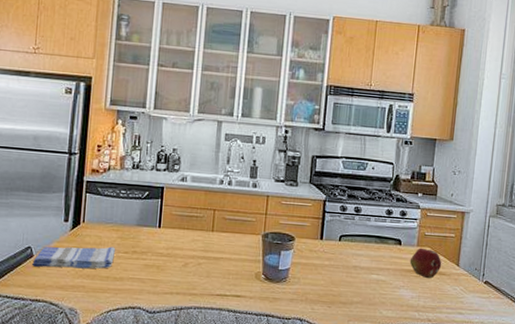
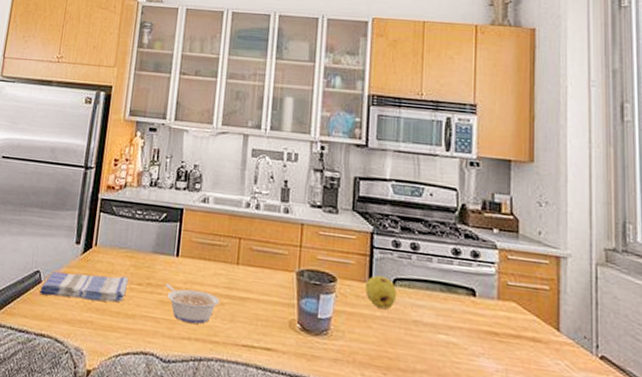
legume: none [149,251,198,281] -> present [166,284,220,324]
fruit: none [317,233,342,258] -> present [365,275,397,309]
fruit: present [409,248,442,279] -> none [489,301,535,347]

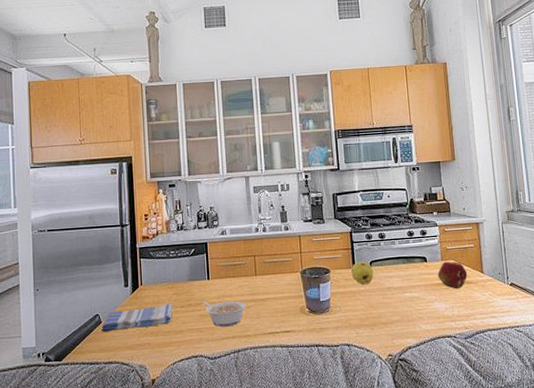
fruit: none [489,301,535,347] -> present [437,261,468,289]

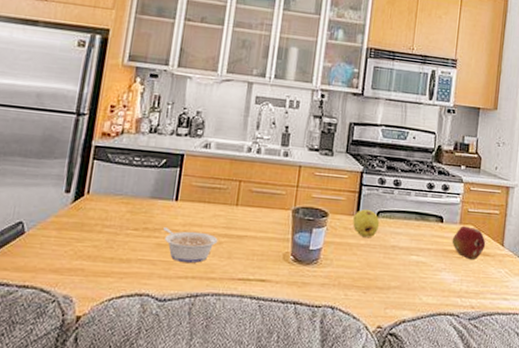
dish towel: present [102,303,173,332] -> none [22,222,125,249]

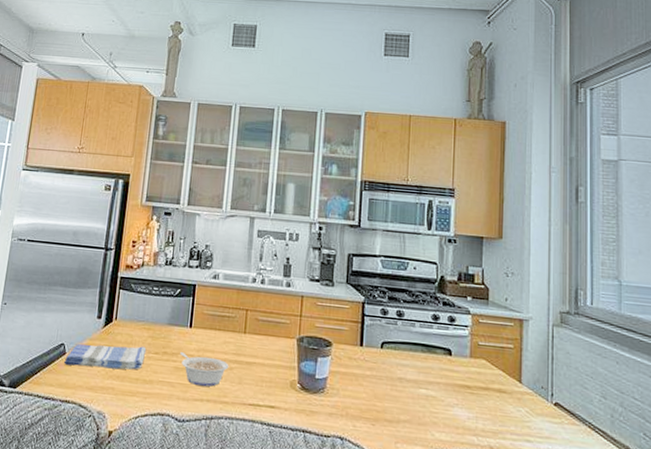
dish towel: none [22,222,125,249] -> present [64,344,147,370]
fruit: present [353,208,380,237] -> none [357,339,385,368]
fruit: present [451,225,486,261] -> none [462,359,501,397]

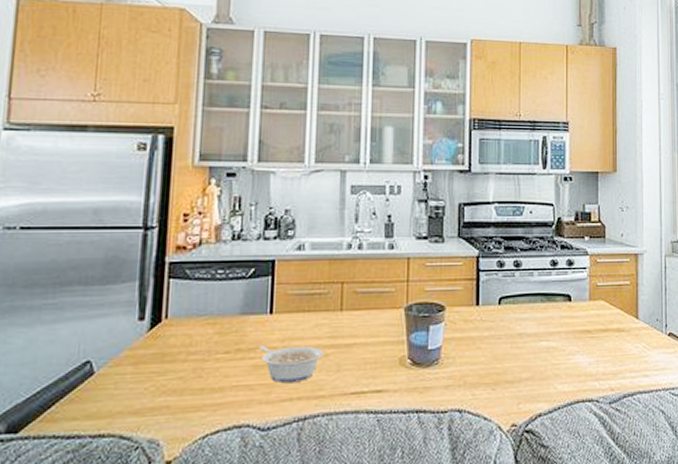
dish towel: present [64,344,147,370] -> none [93,346,213,388]

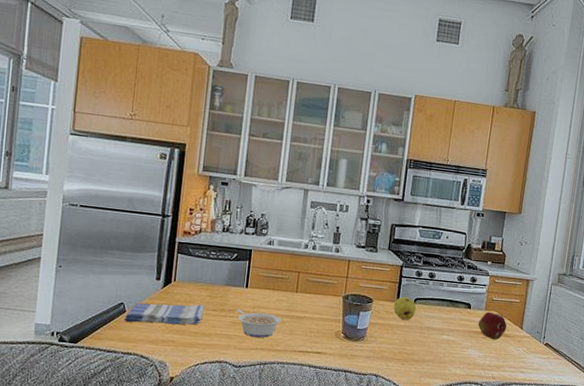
dish towel: none [93,346,213,388] -> present [124,303,205,325]
fruit: none [473,296,503,328] -> present [393,296,417,320]
fruit: none [583,301,619,339] -> present [477,311,507,340]

